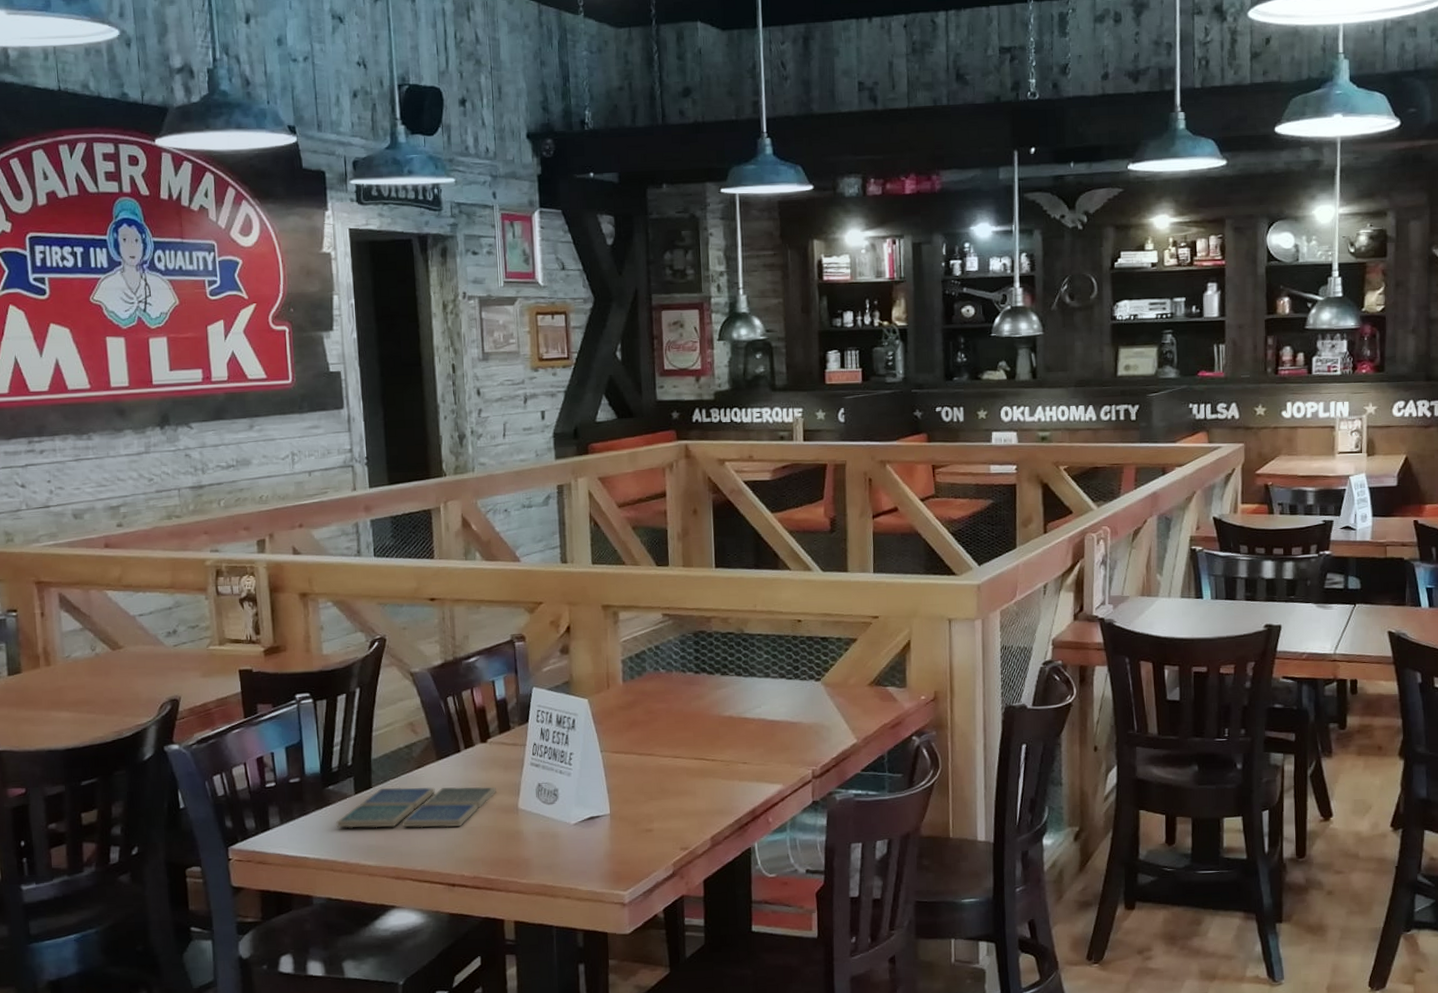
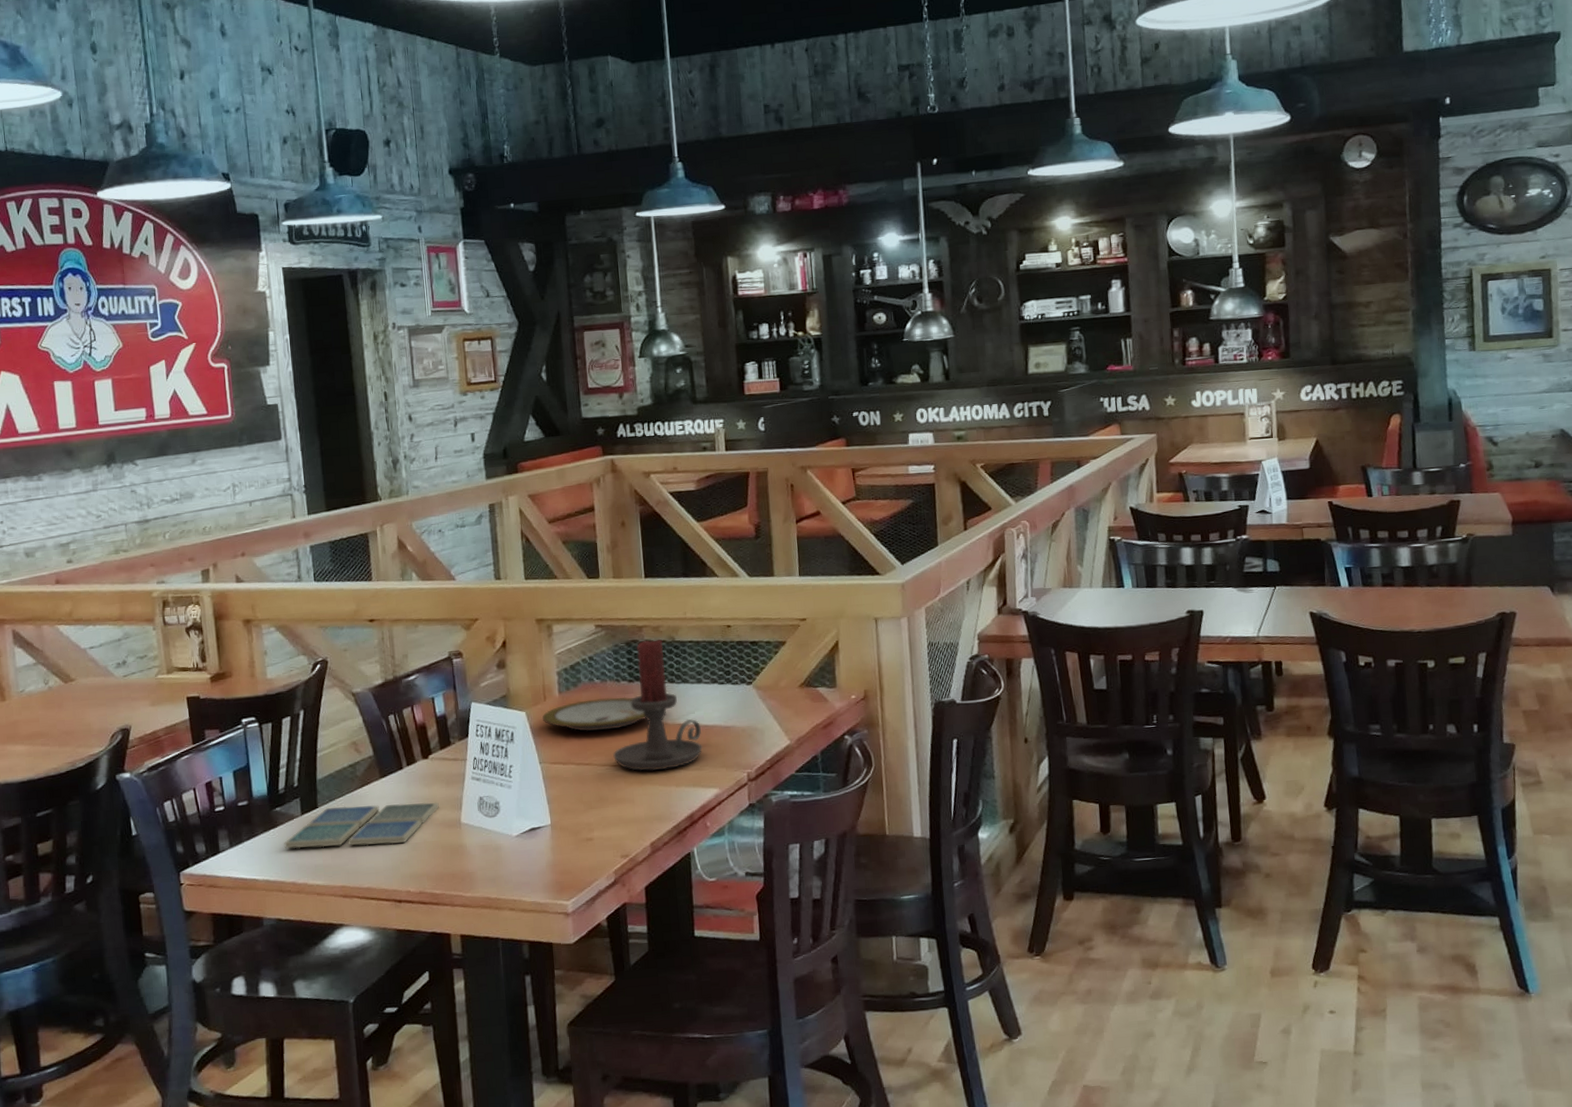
plate: none [604,688,711,722] -> present [542,696,646,732]
candle holder: none [676,630,768,765] -> present [613,639,703,771]

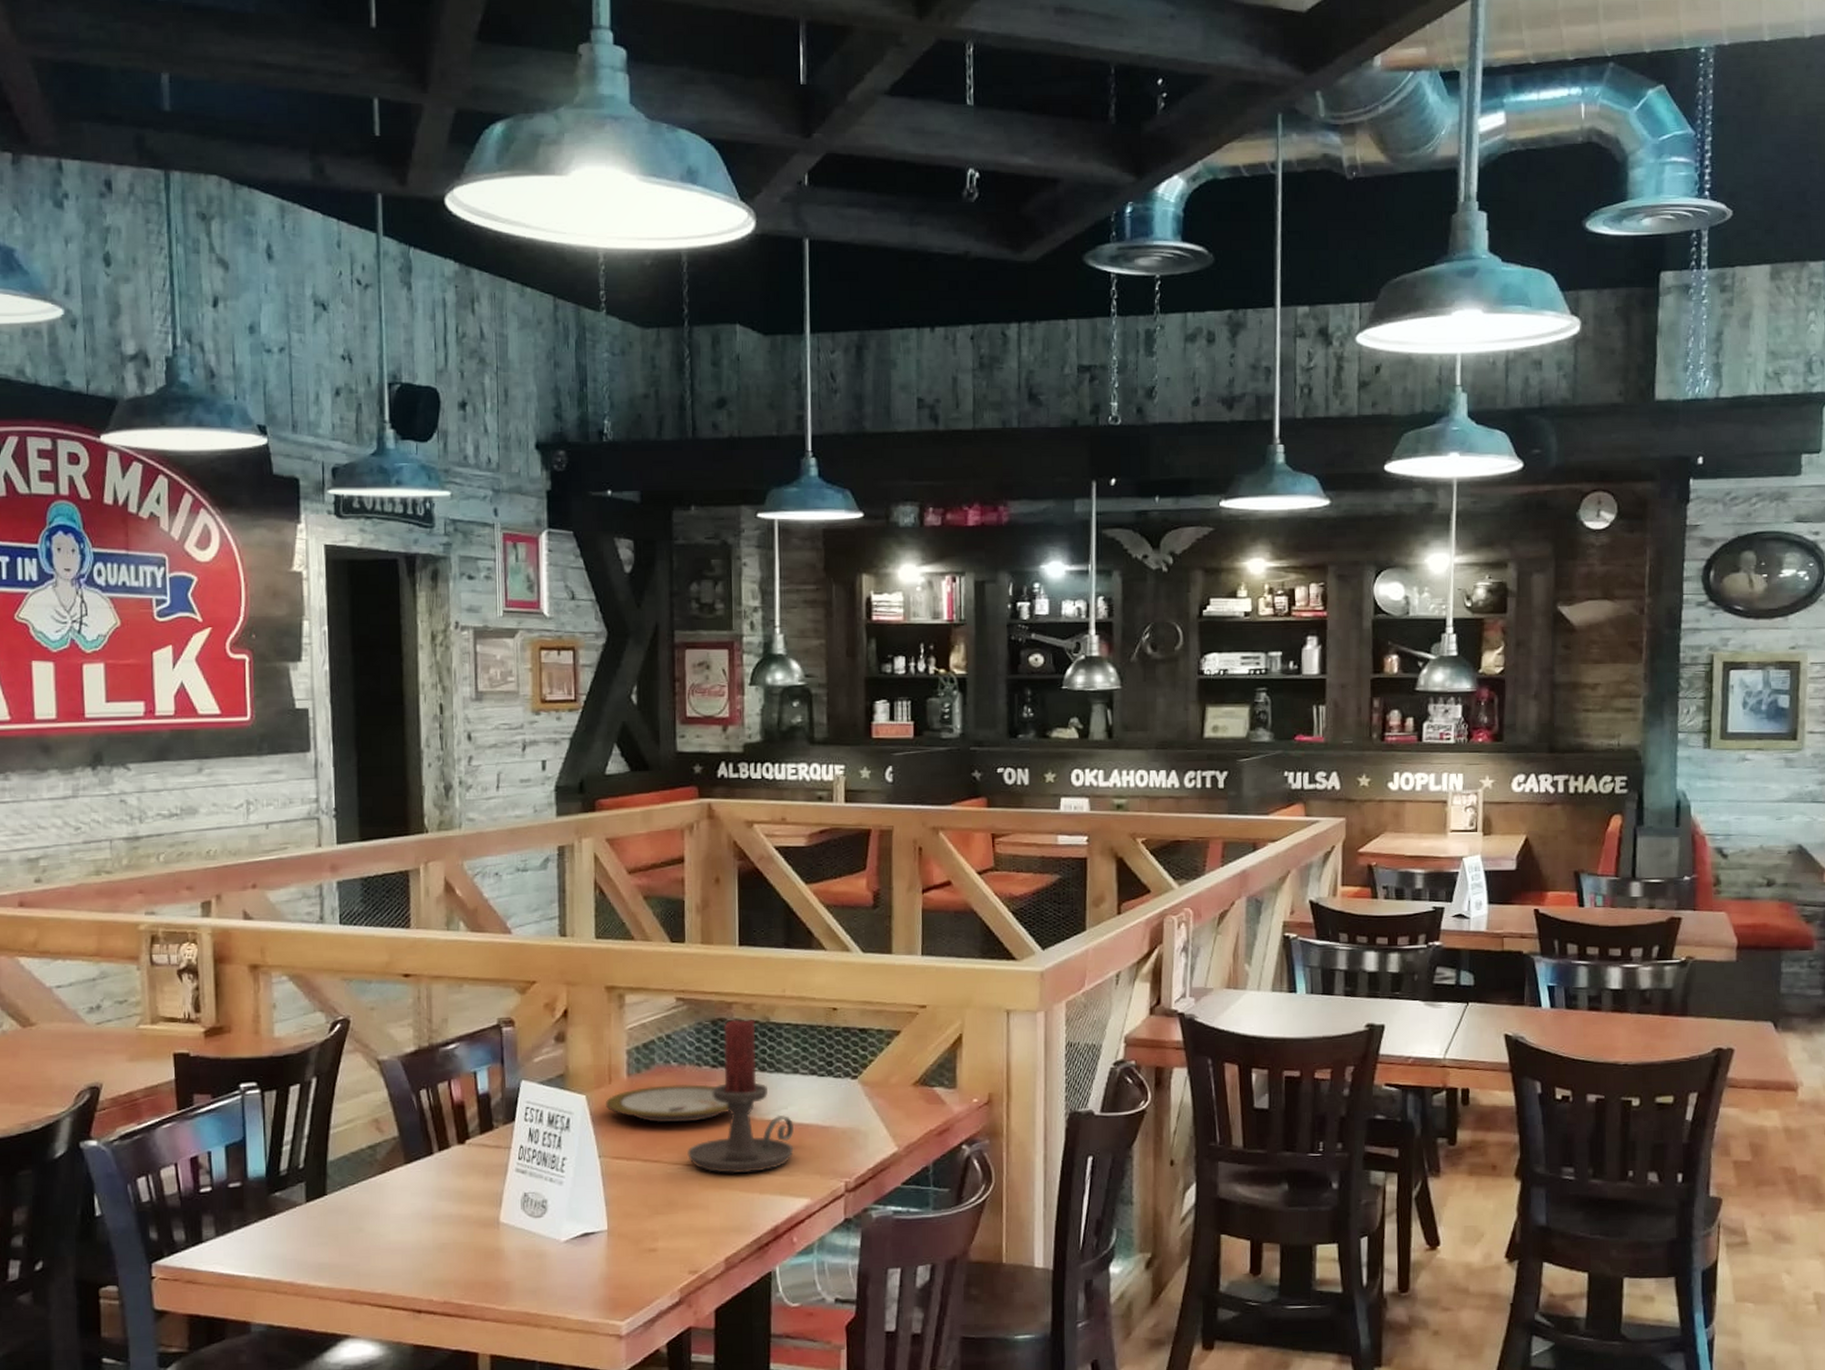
drink coaster: present [284,802,439,849] -> none [282,1194,474,1244]

